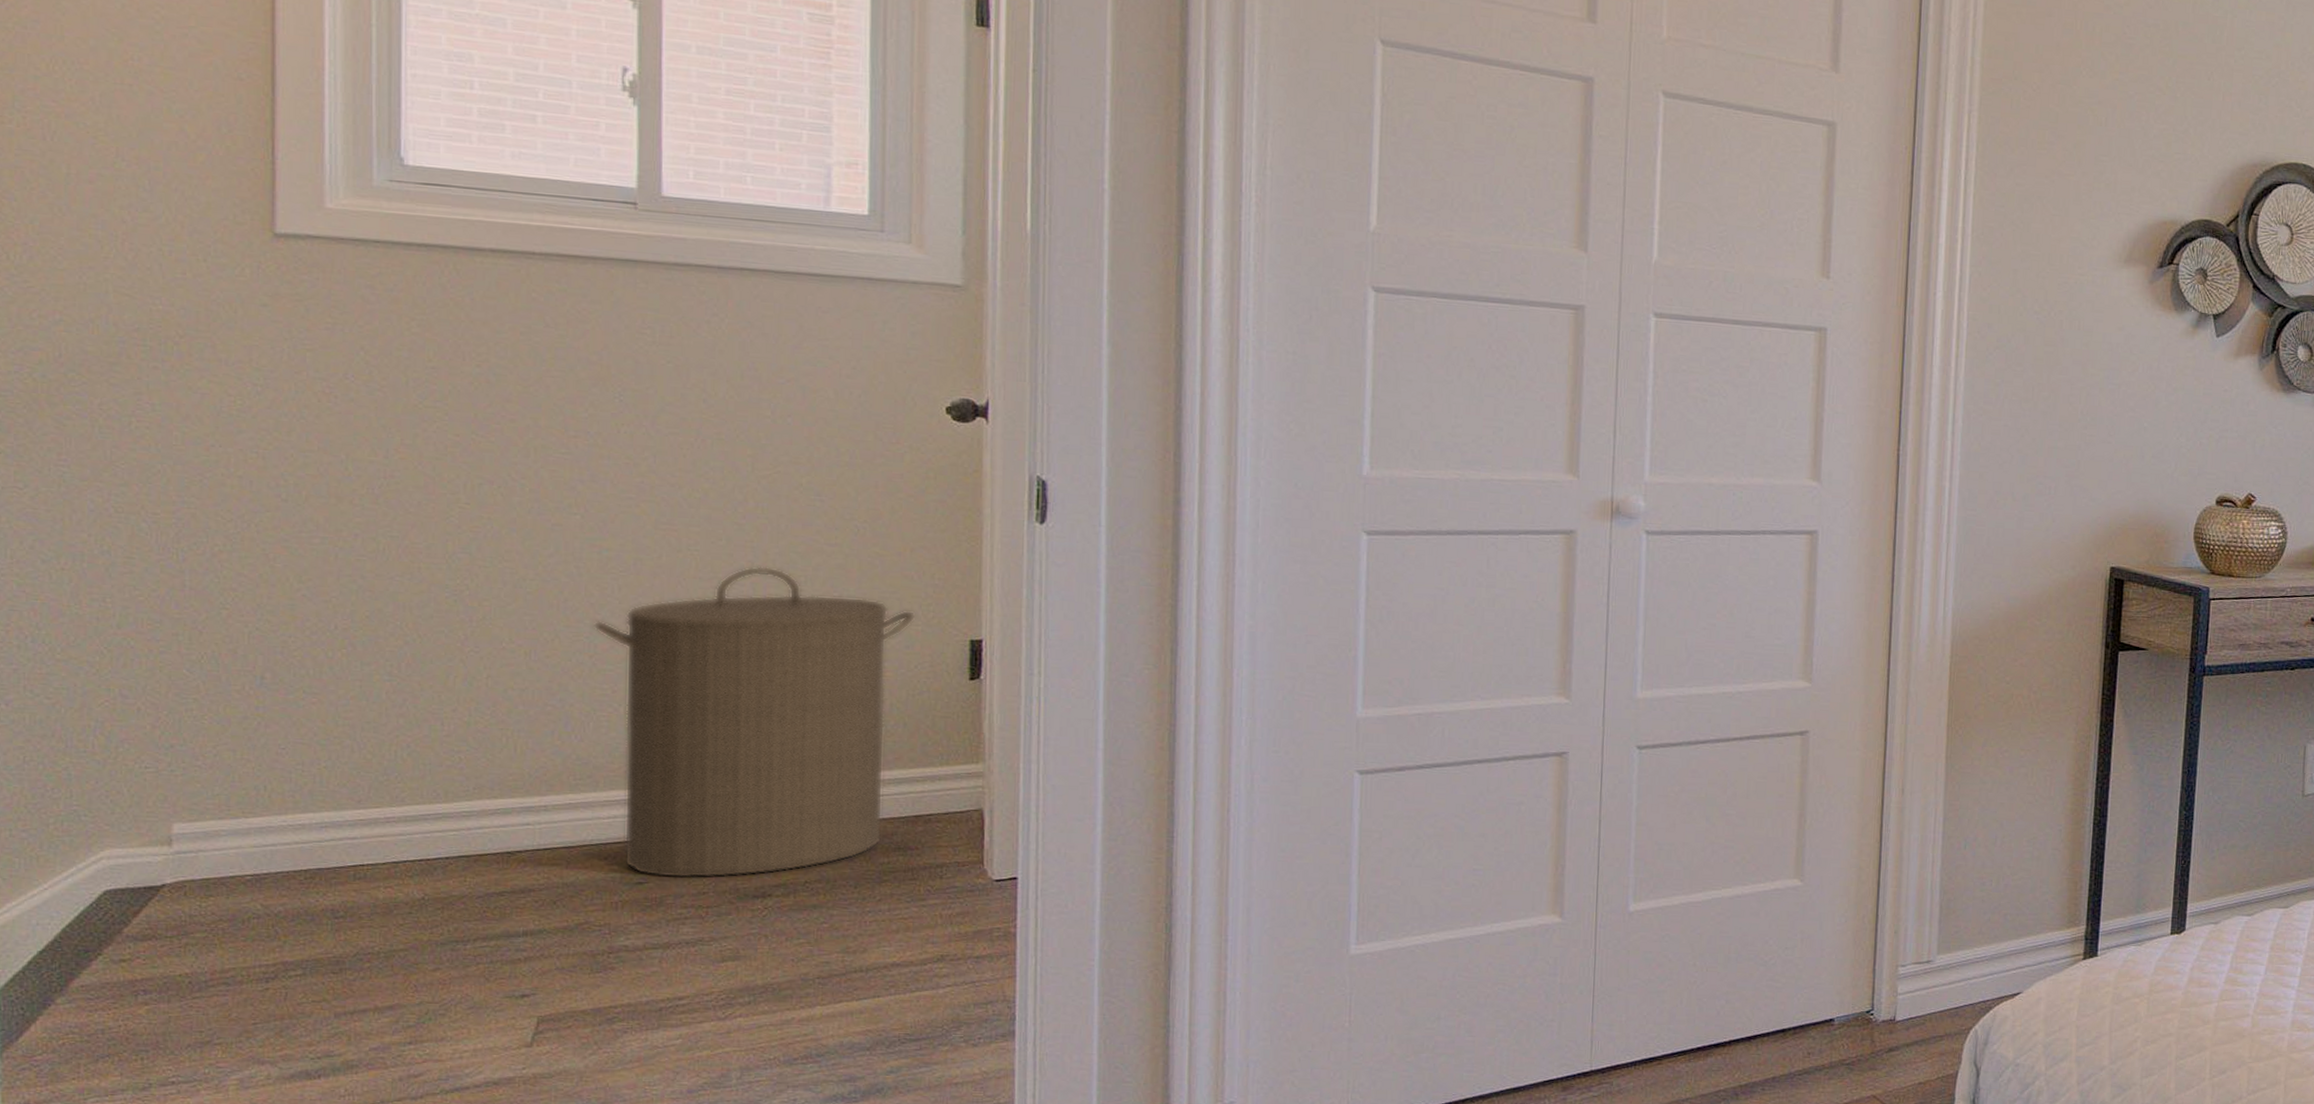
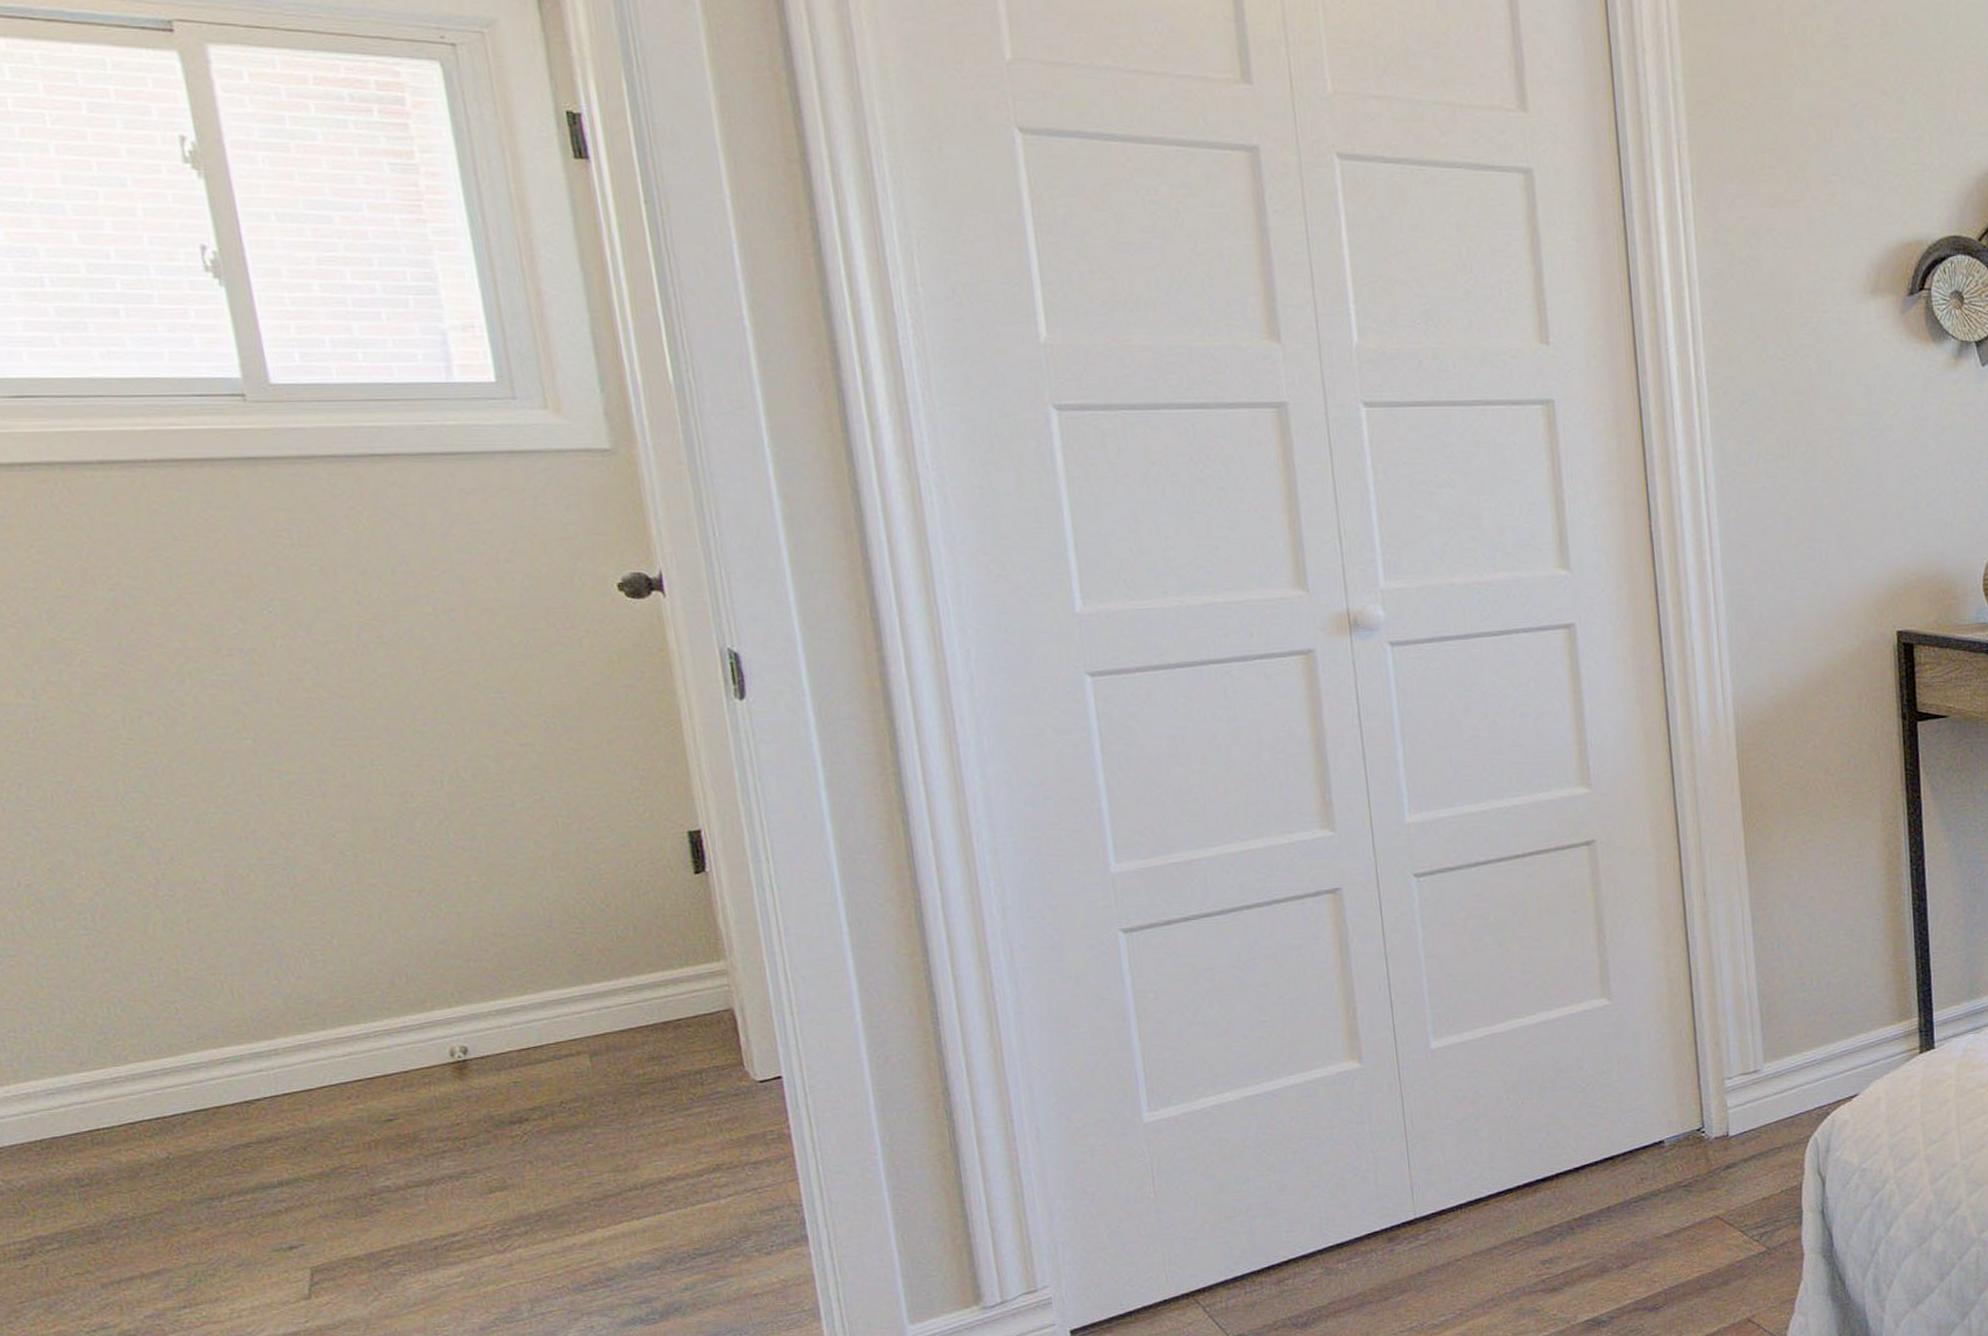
laundry hamper: present [592,566,916,879] -> none [287,775,633,1113]

